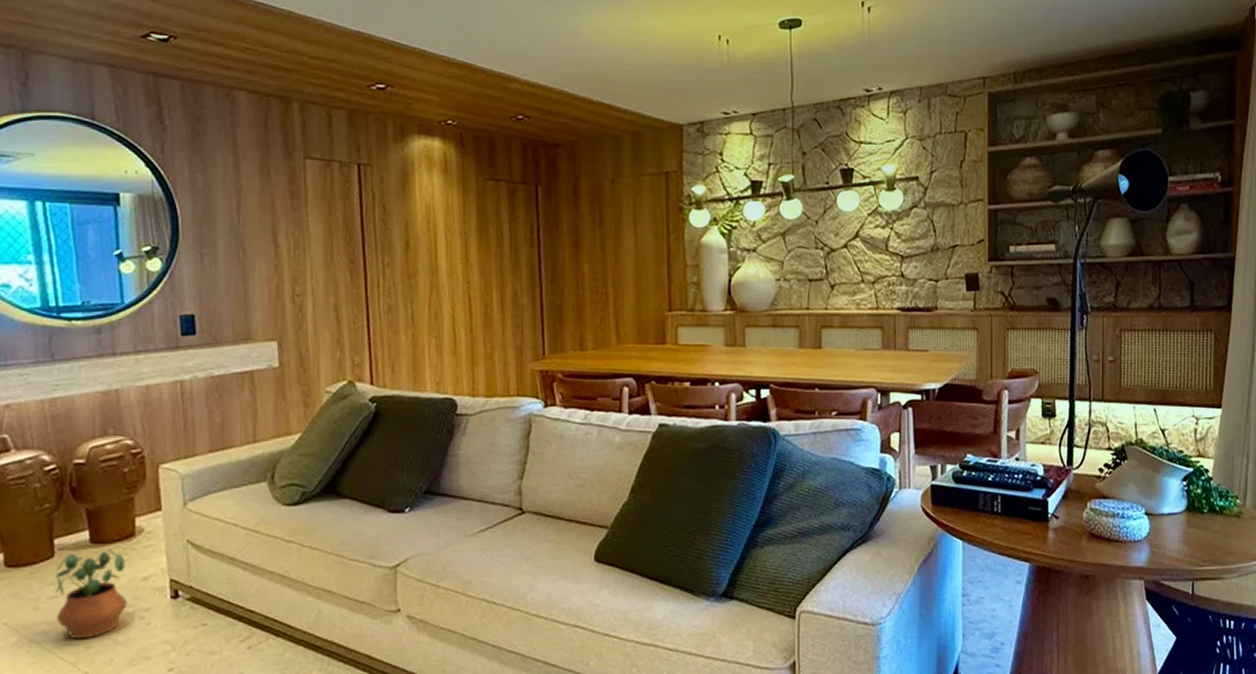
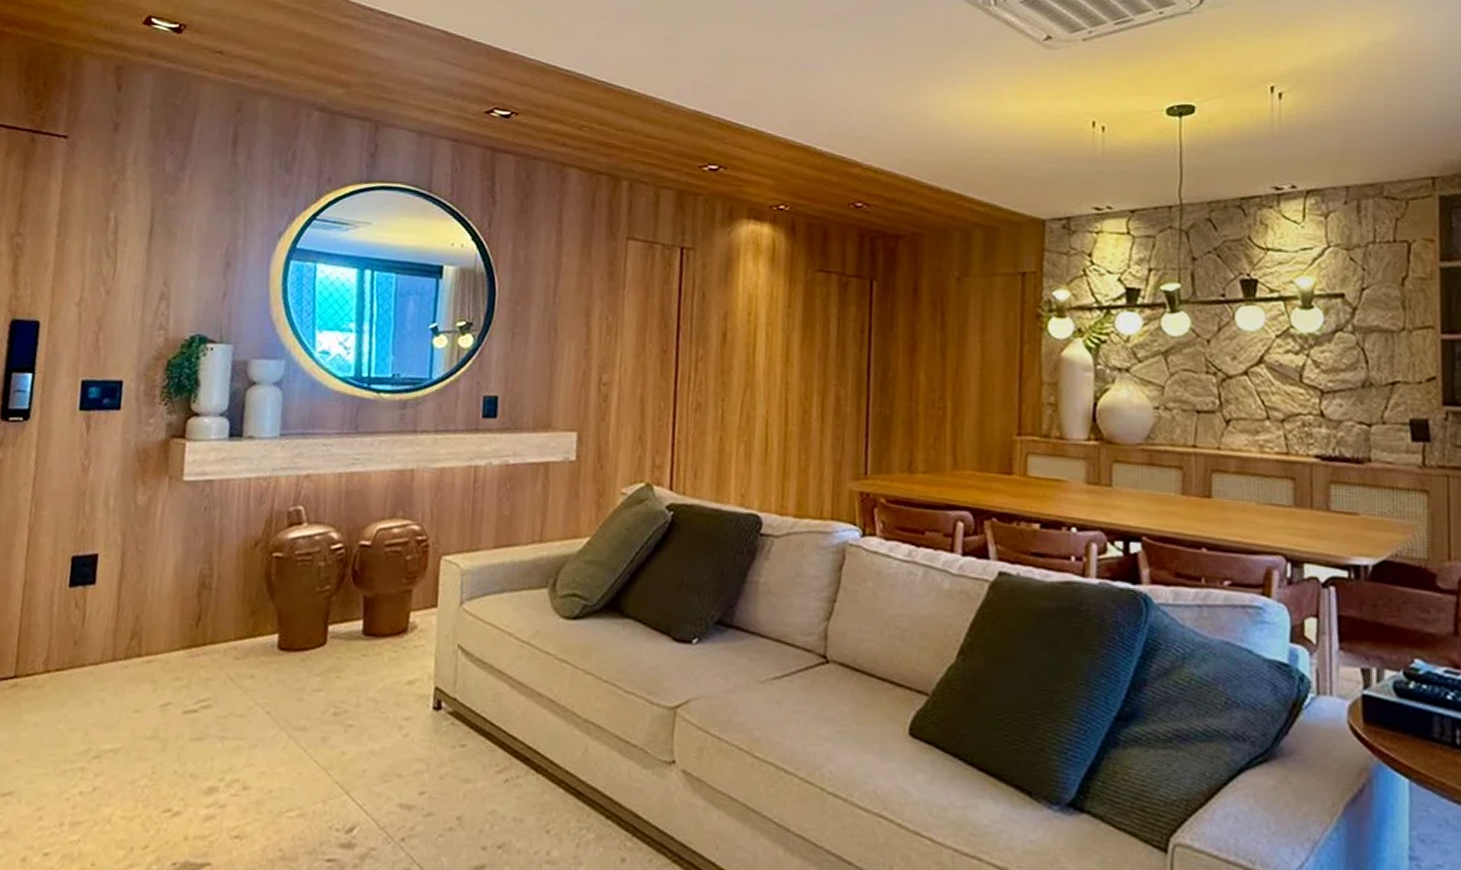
potted plant: present [54,548,128,640] -> none [316,642,394,743]

